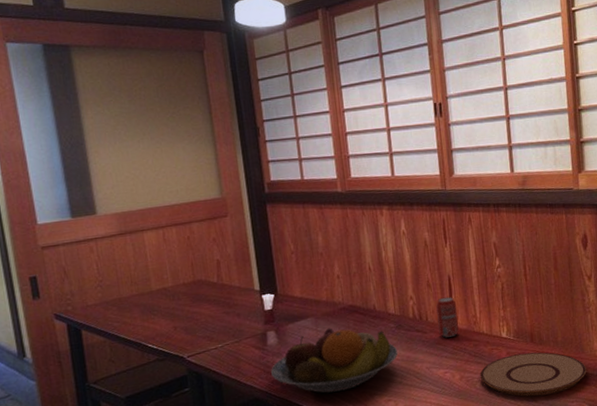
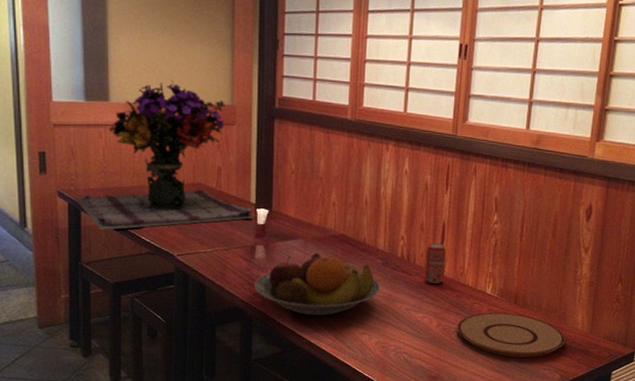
flower arrangement: none [72,182,260,345] -> present [74,79,254,230]

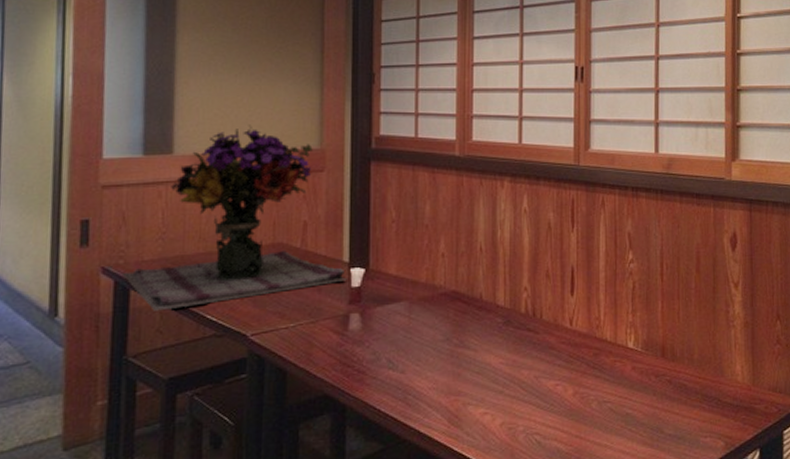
fruit bowl: present [254,252,381,316] -> none [348,316,503,397]
beverage can: present [424,243,447,284] -> none [553,291,579,342]
plate: present [457,312,565,358] -> none [597,369,725,426]

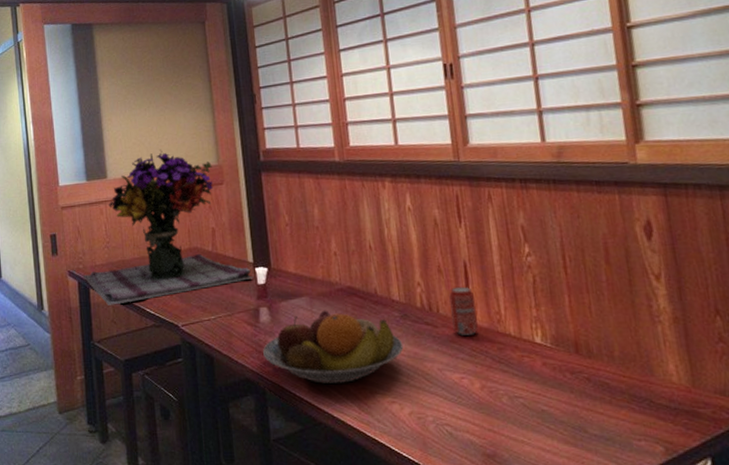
fruit bowl: none [348,316,503,397] -> present [263,310,404,385]
beverage can: none [553,291,579,342] -> present [448,286,478,335]

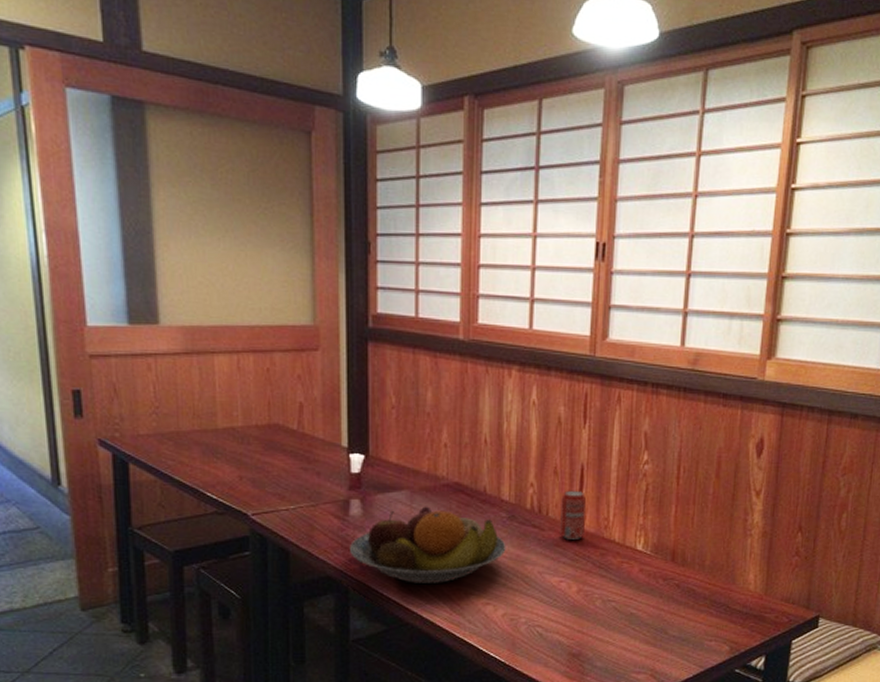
flower arrangement: present [83,149,254,306] -> none [119,295,346,486]

